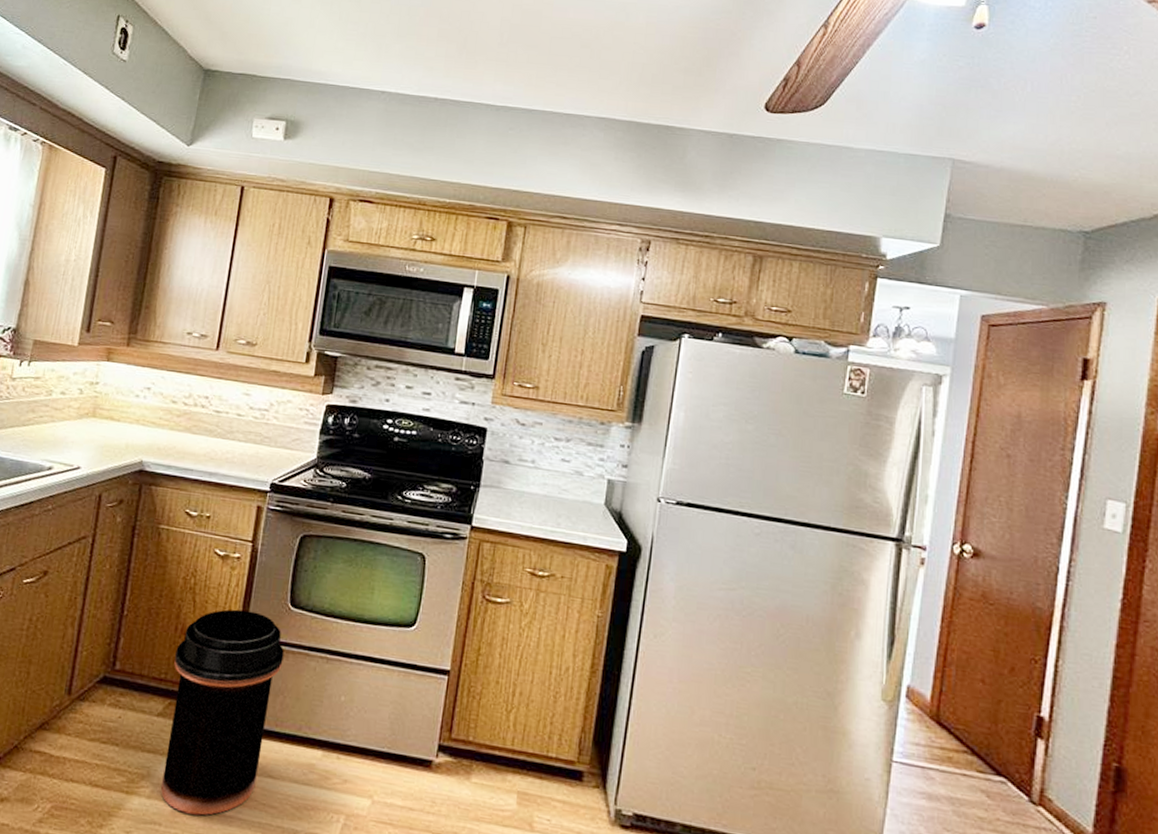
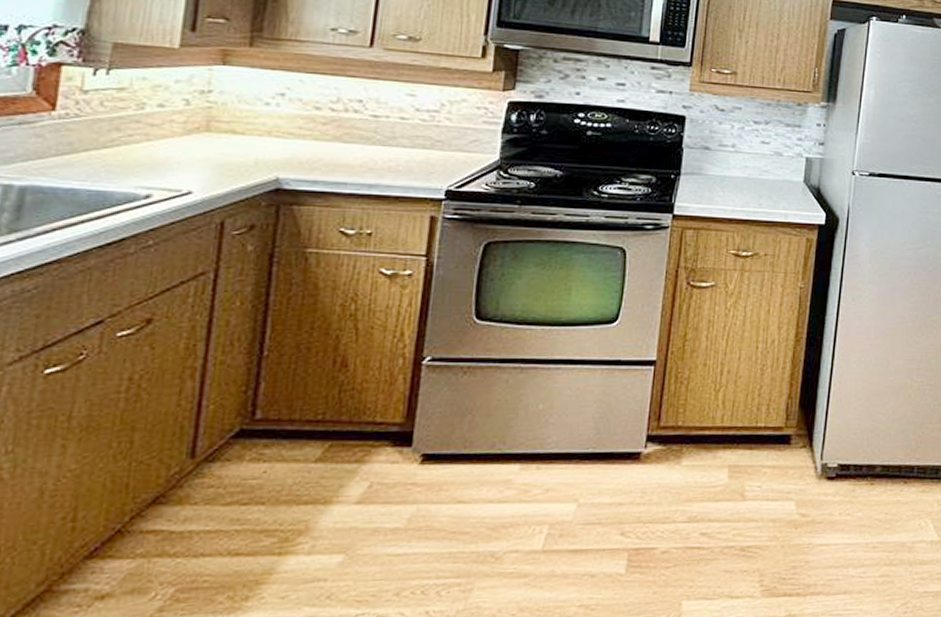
trash can: present [161,609,284,815] -> none [324,331,471,561]

